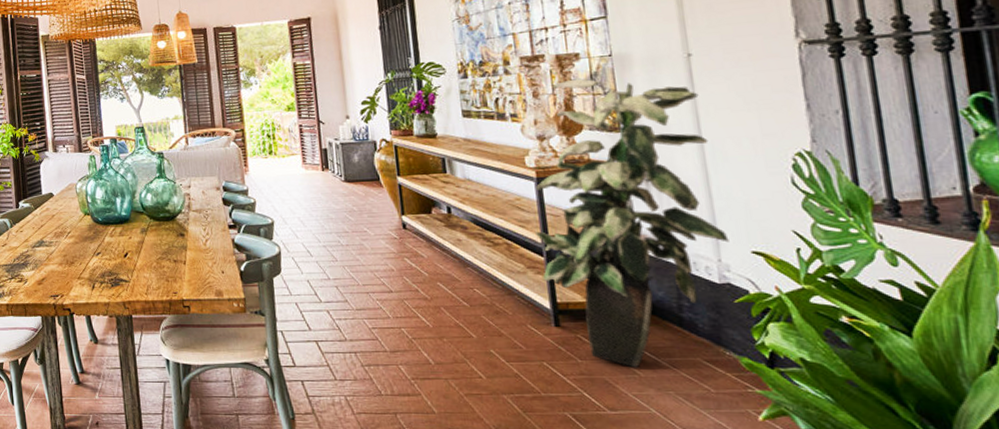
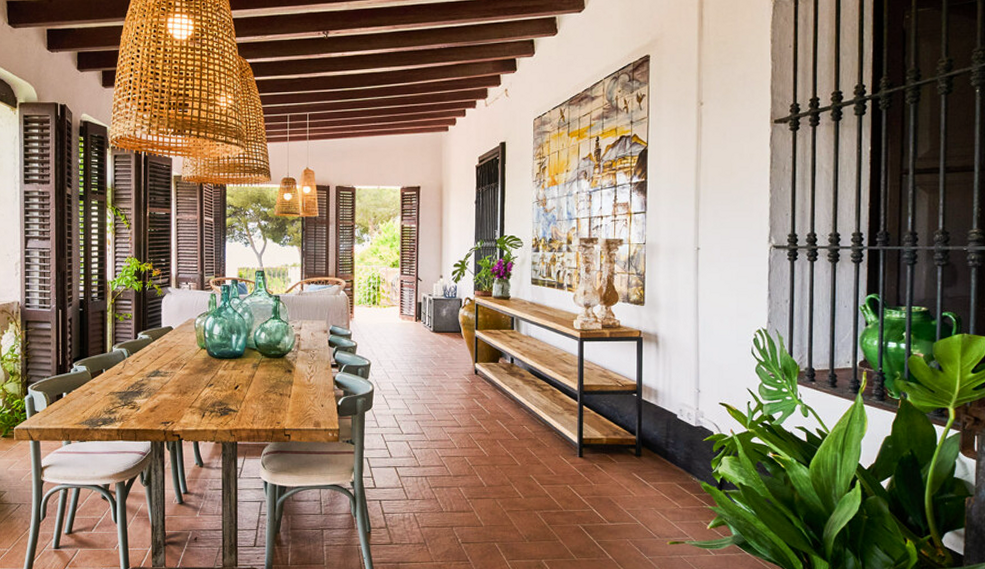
indoor plant: present [536,78,729,368] -> none [574,260,706,490]

